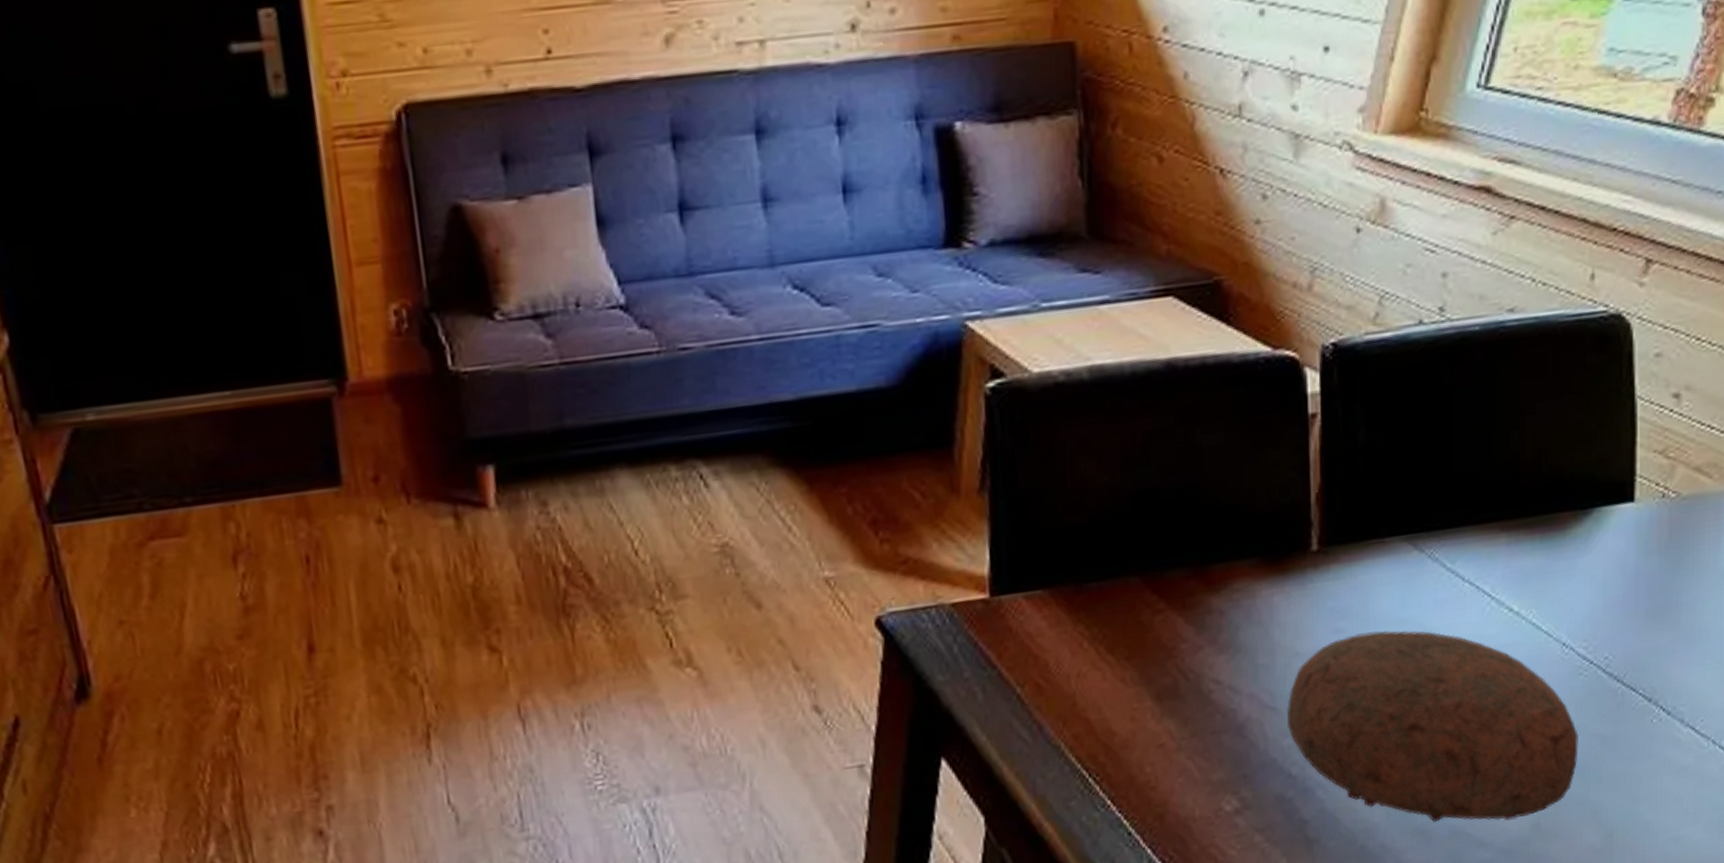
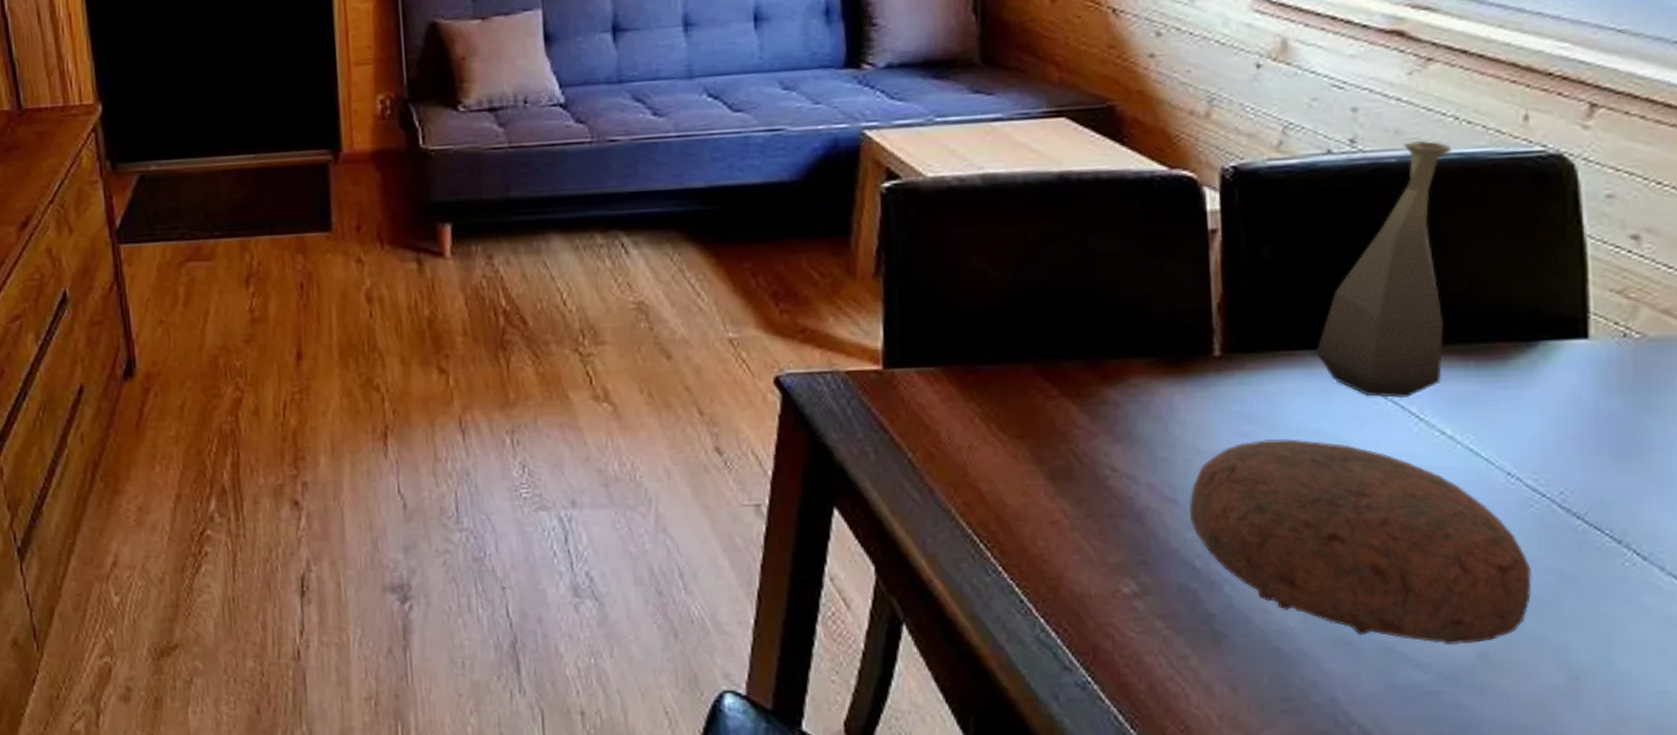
bottle: none [1404,305,1529,579] -> present [1317,140,1452,399]

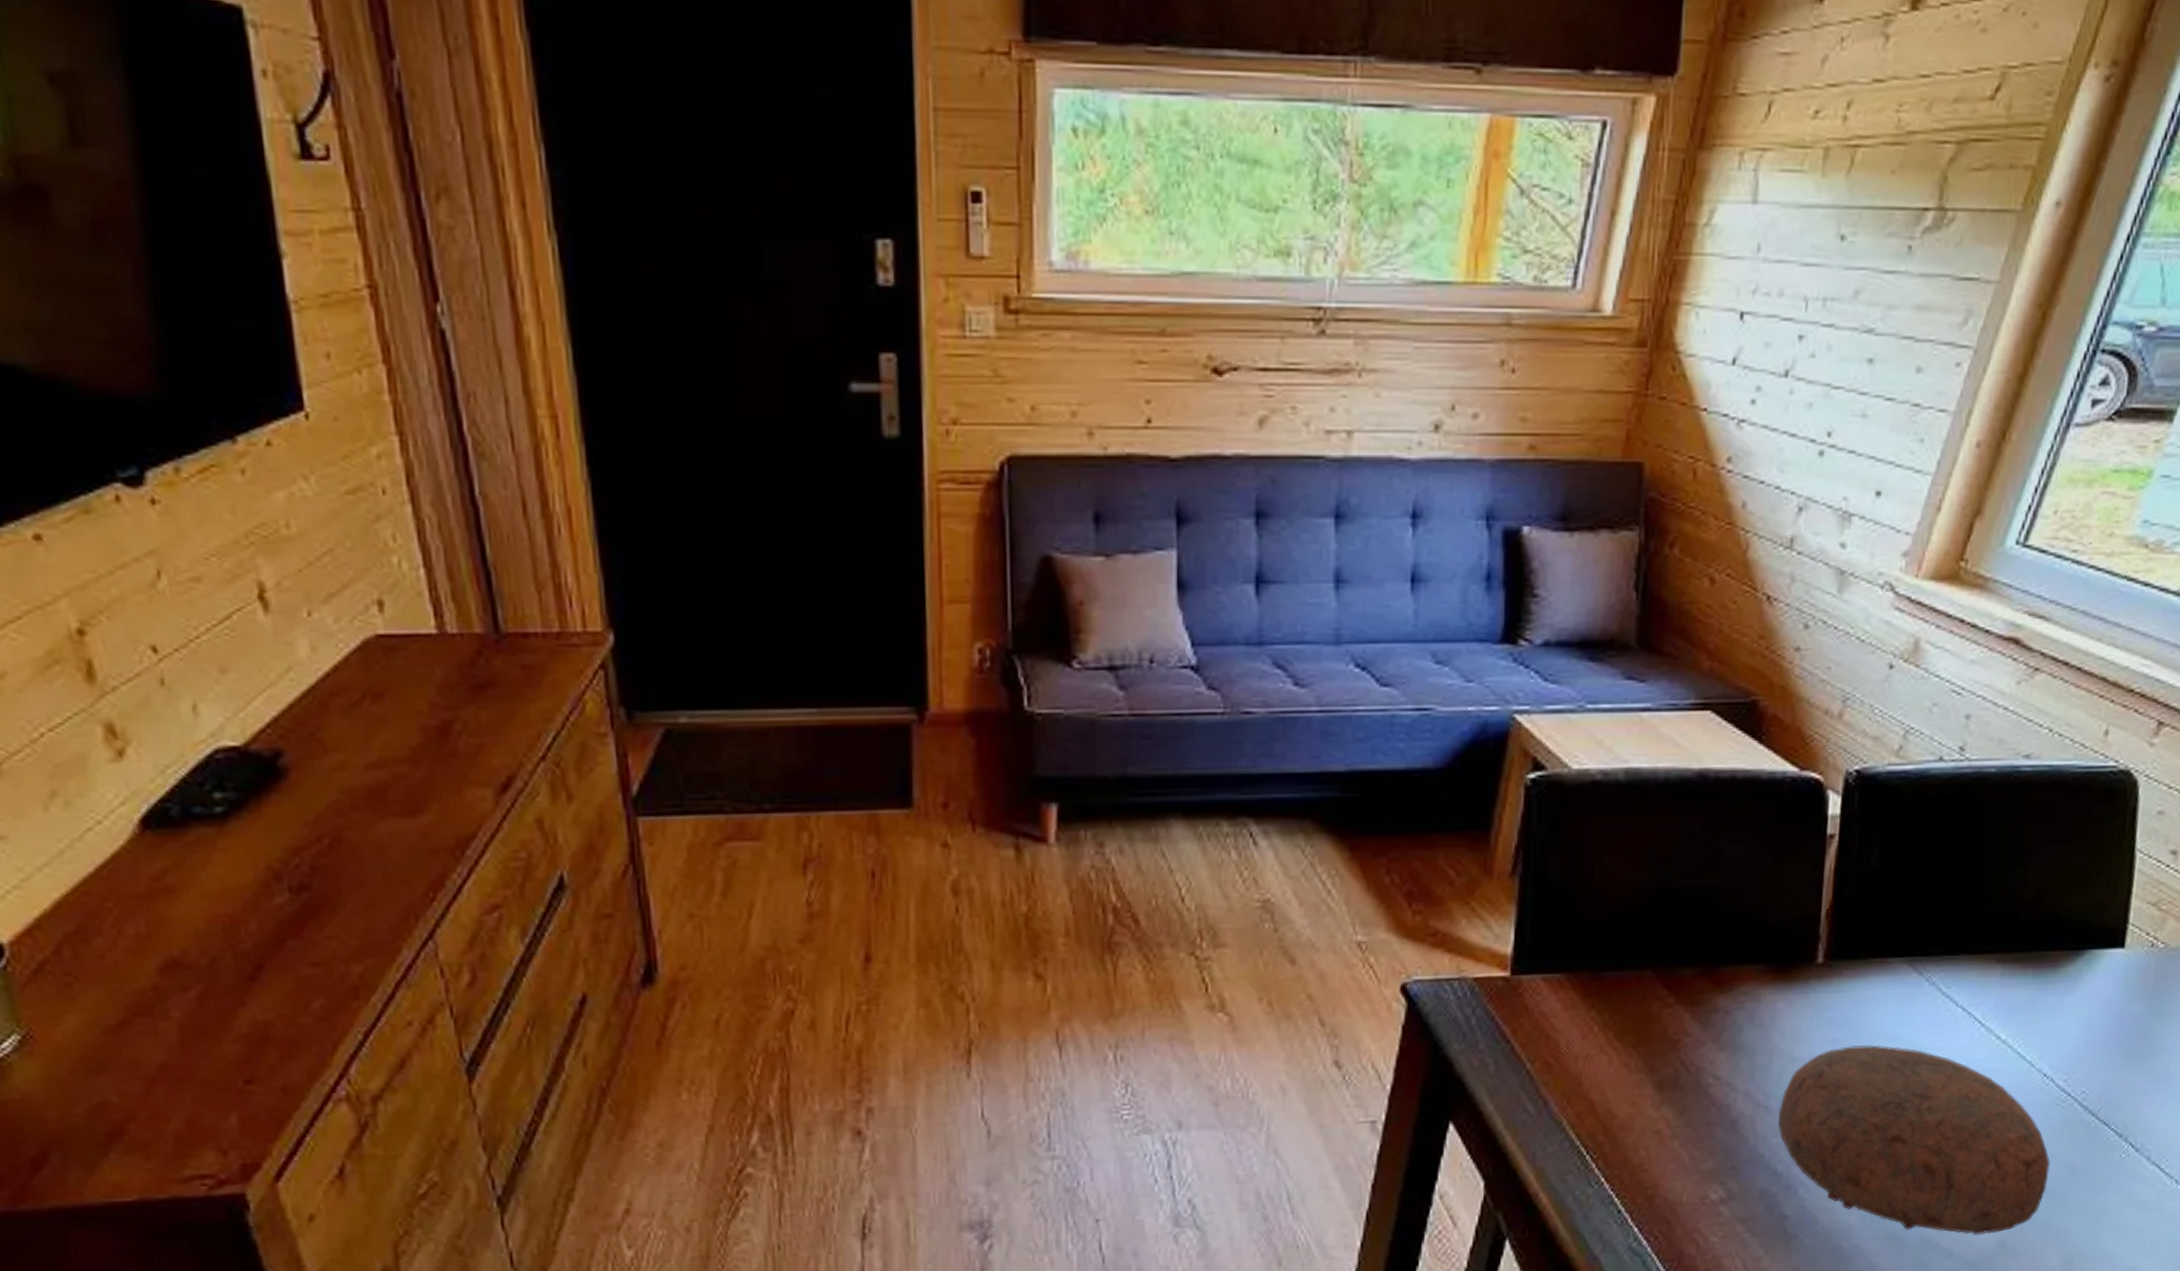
bottle: present [1317,140,1452,399] -> none [1905,751,2043,1005]

